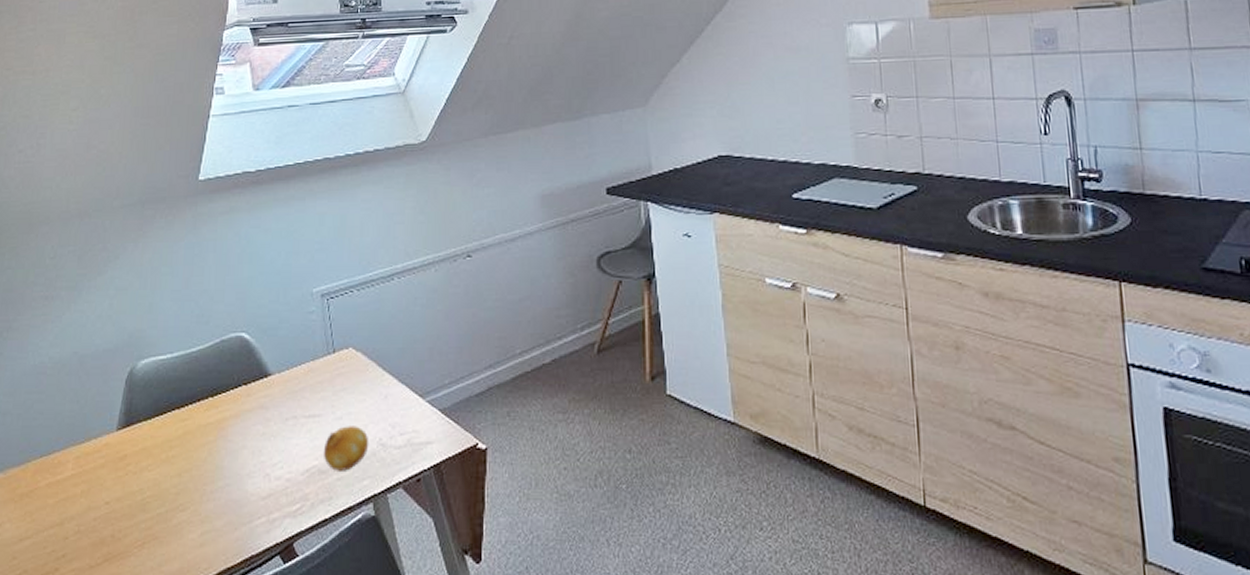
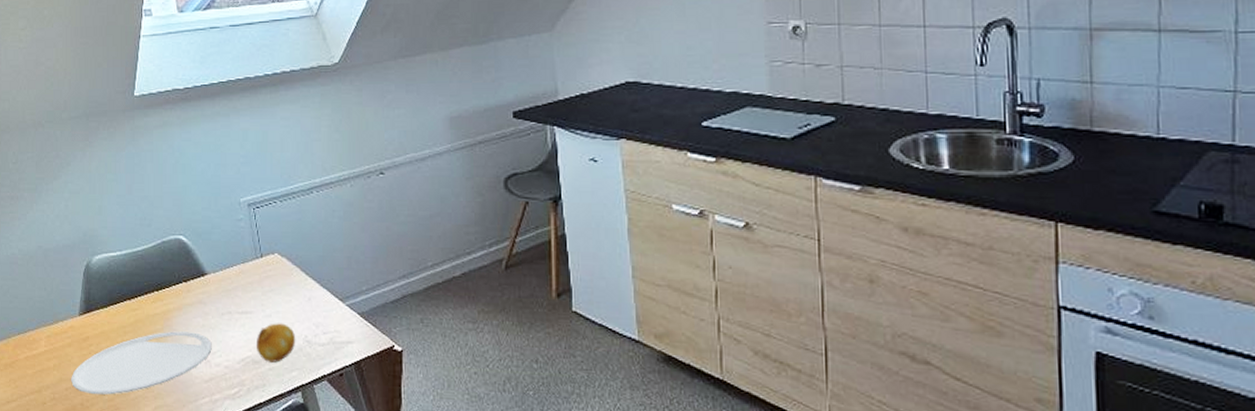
plate: none [101,442,273,524] -> present [71,331,212,395]

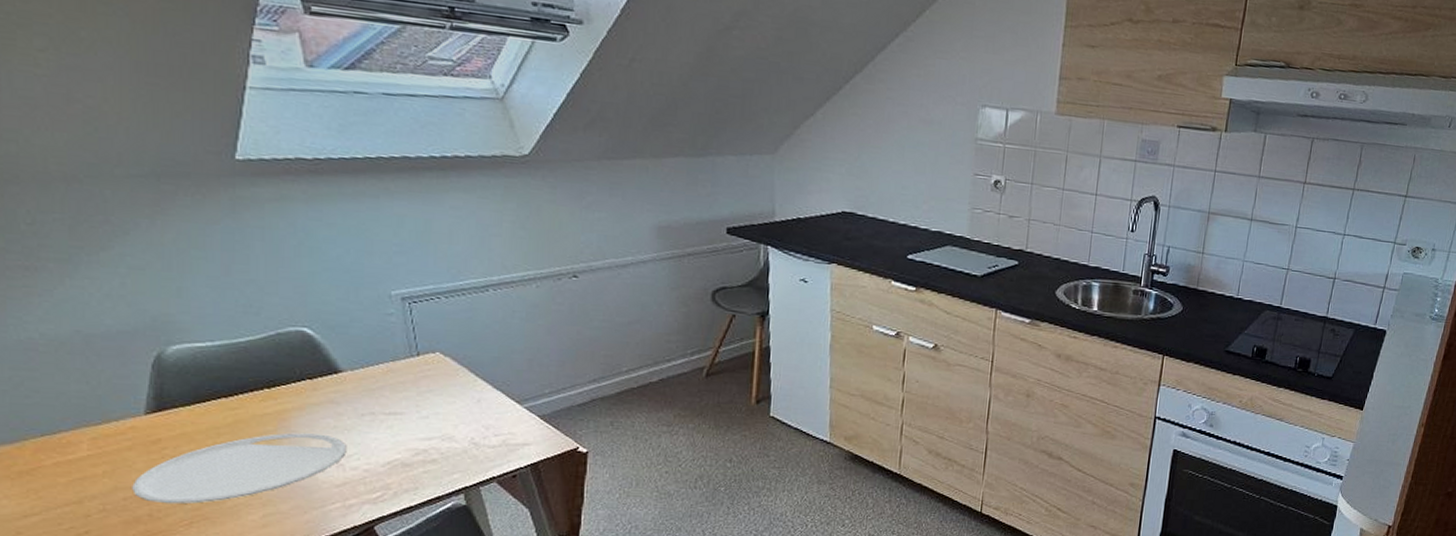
fruit: present [257,323,296,363] -> none [408,424,460,465]

